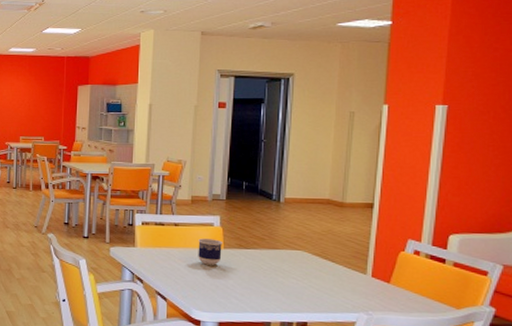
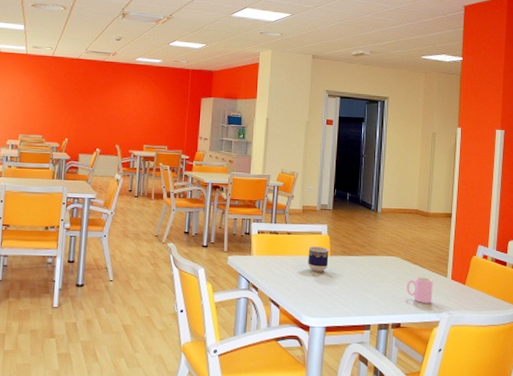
cup: none [315,273,348,302] -> present [407,276,433,303]

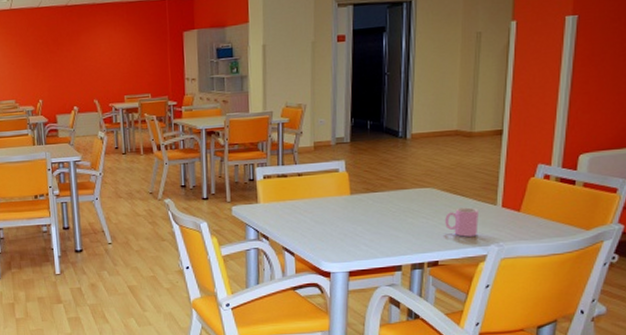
cup: present [308,246,330,272] -> none [324,185,350,214]

